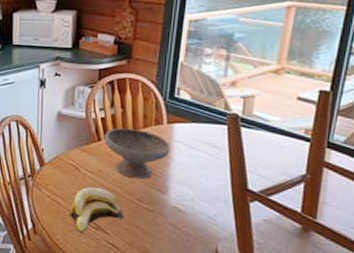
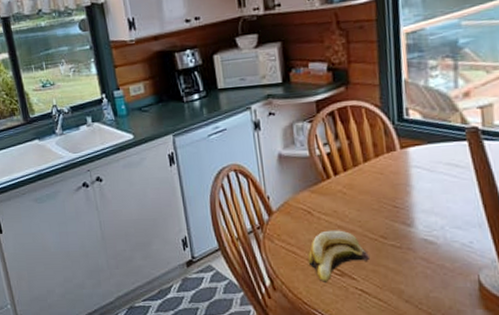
bowl: present [104,128,171,180] -> none [333,160,409,215]

